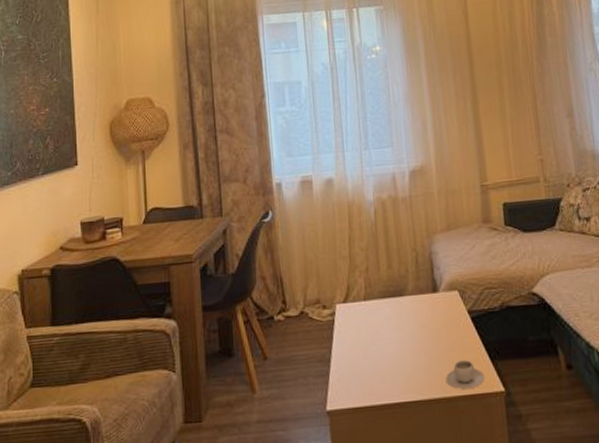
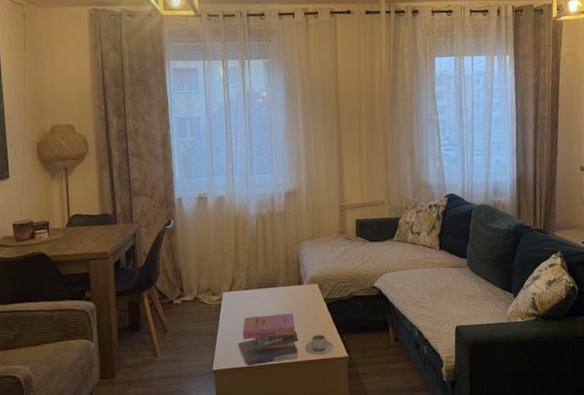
books: none [357,331,438,405] -> present [237,313,299,366]

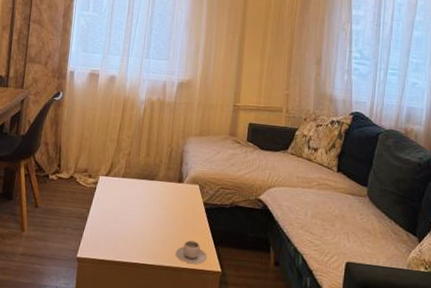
books: present [237,313,299,366] -> none [106,207,170,263]

